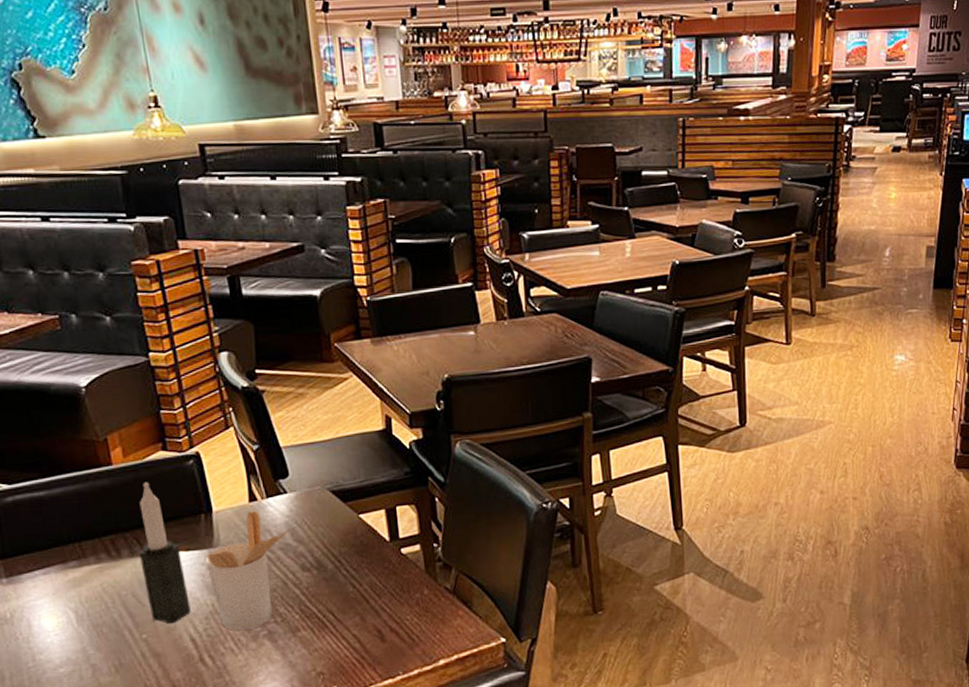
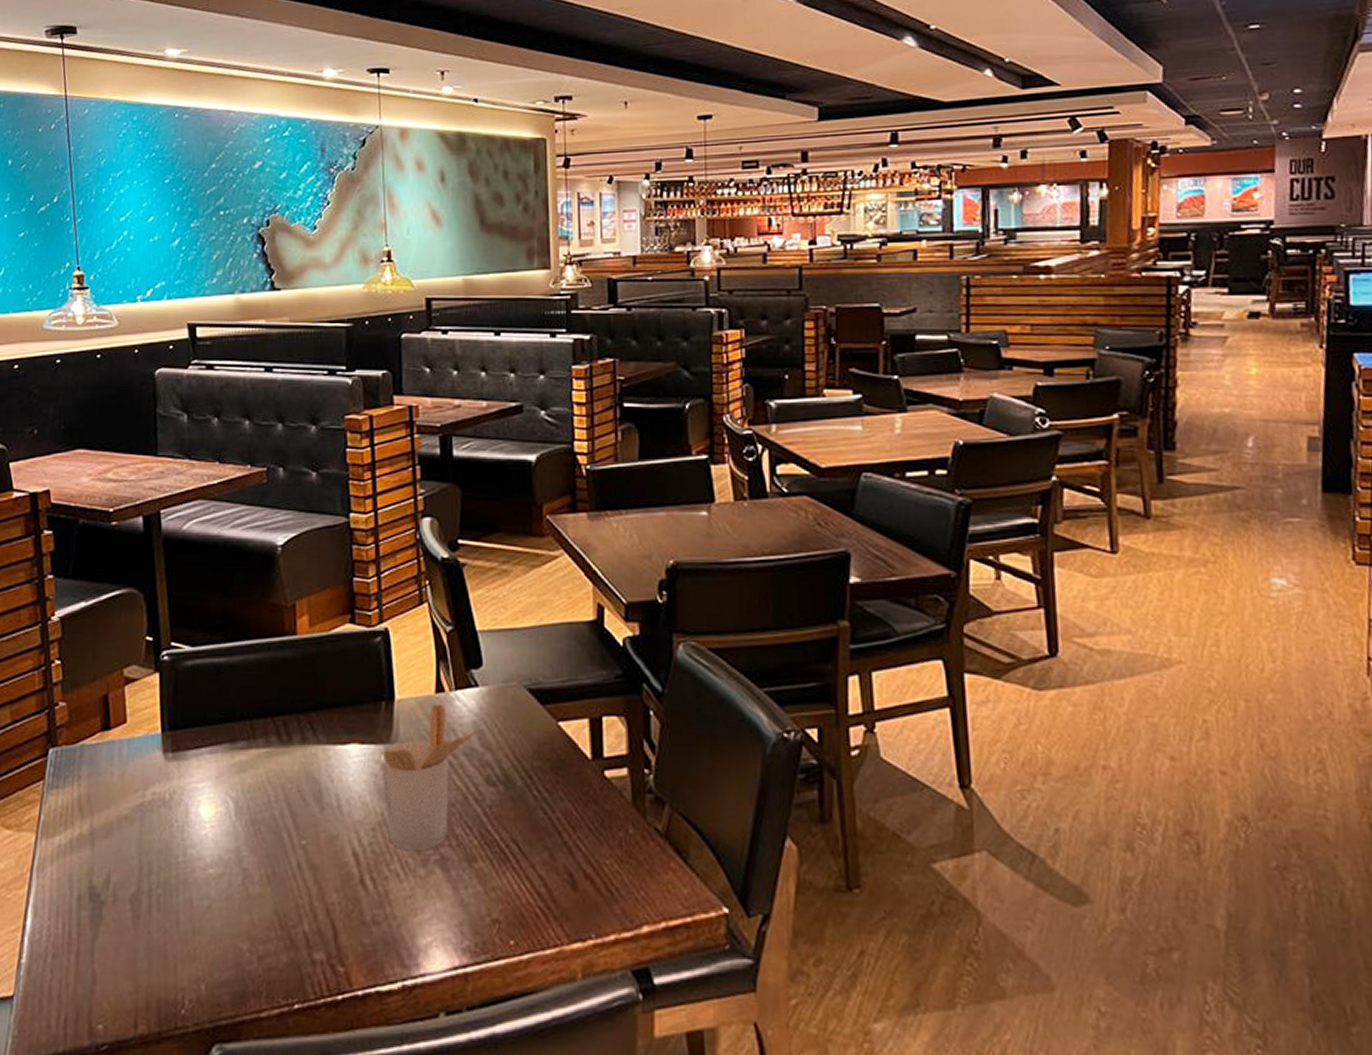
candle: present [139,481,191,624] -> none [311,657,358,832]

